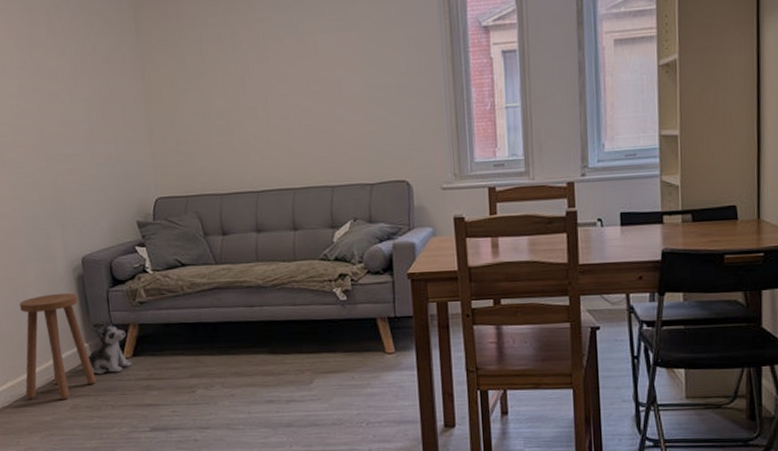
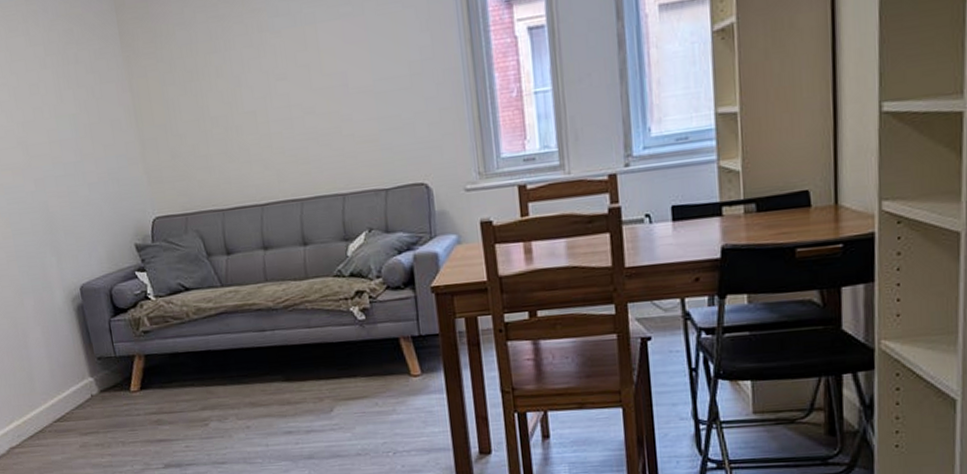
stool: present [19,292,97,400] -> none [19,324,105,439]
plush toy: present [88,318,133,374] -> none [94,349,141,410]

